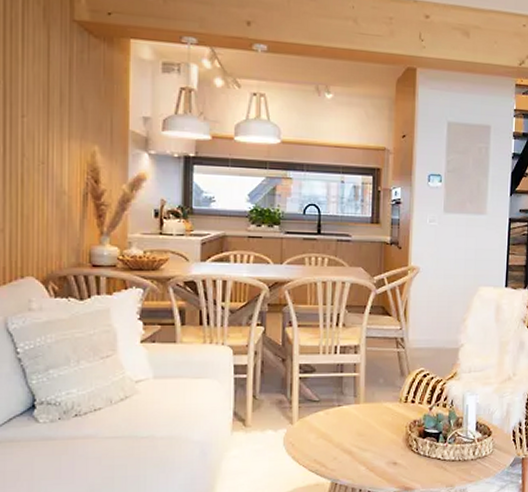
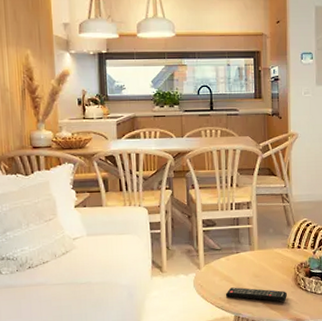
remote control: none [321,447,395,467] -> present [225,287,287,302]

